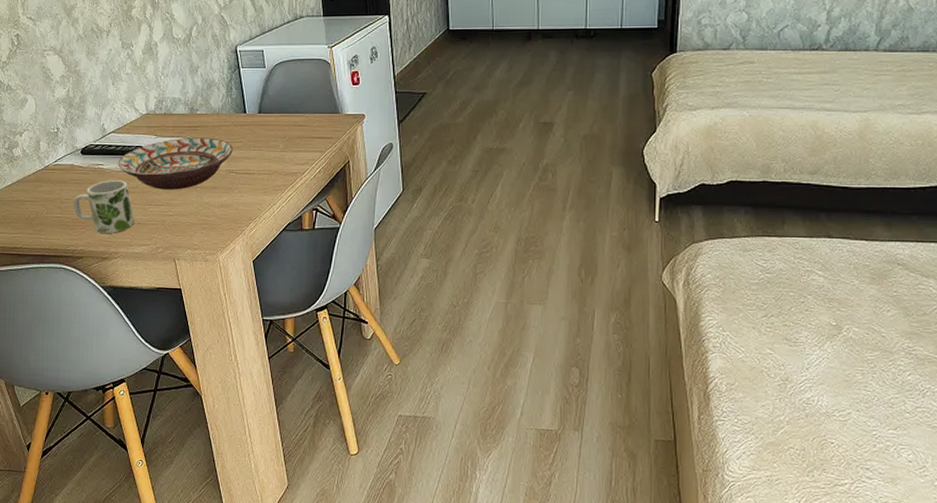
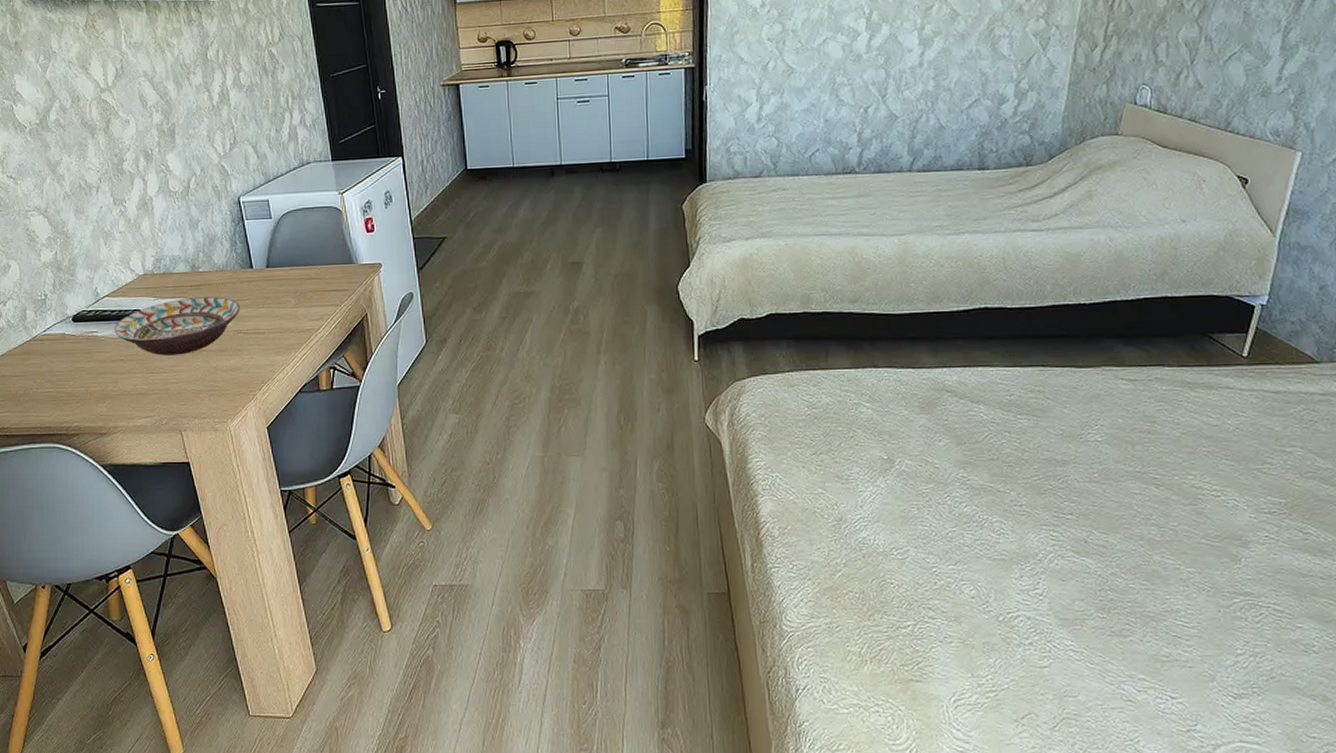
mug: present [73,180,134,233] -> none [65,348,135,407]

